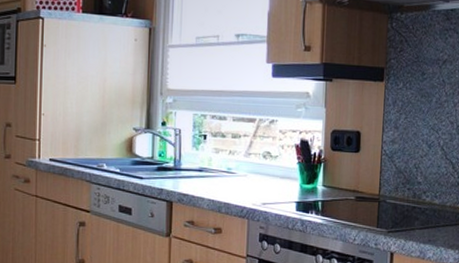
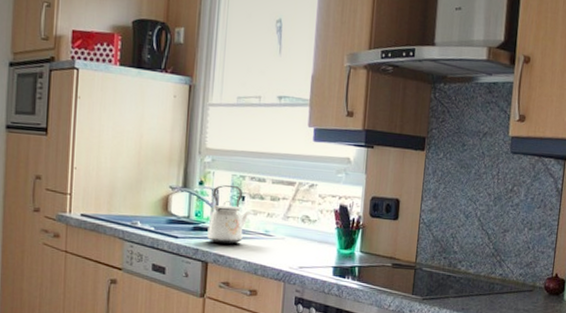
kettle: none [171,124,213,183] -> present [207,184,251,244]

